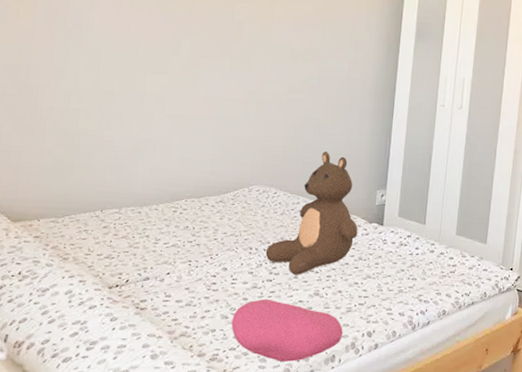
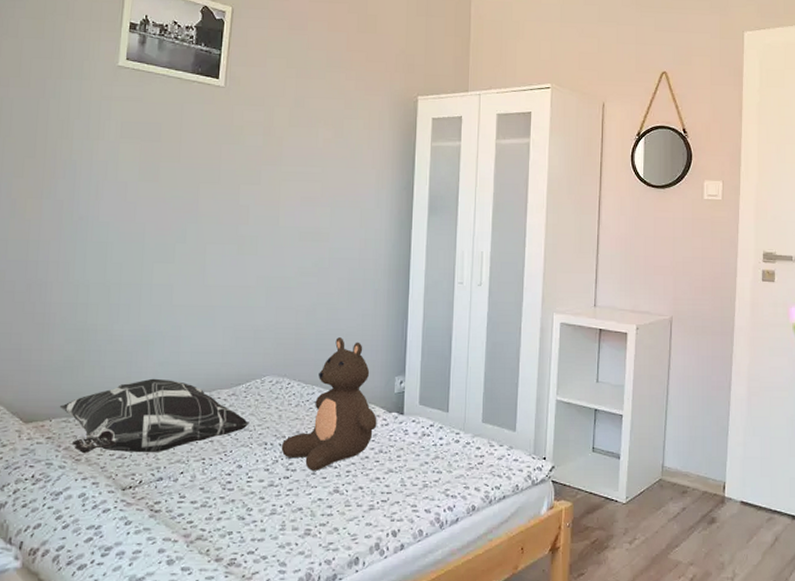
decorative pillow: none [48,183,236,255] -> present [59,378,249,454]
cushion: present [231,298,343,362] -> none [248,497,366,565]

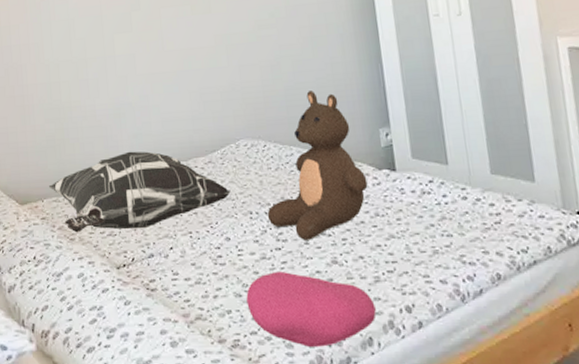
cushion: none [248,497,366,565] -> present [246,270,376,347]

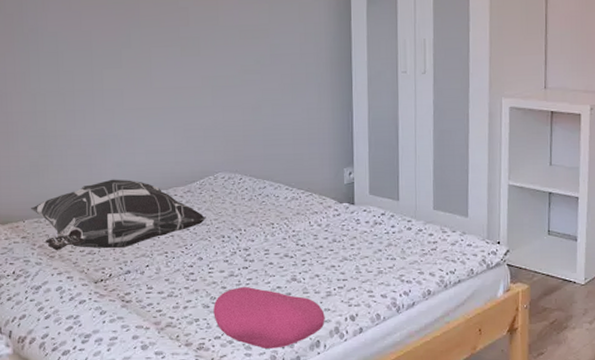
teddy bear: present [267,91,368,240] -> none [238,132,329,261]

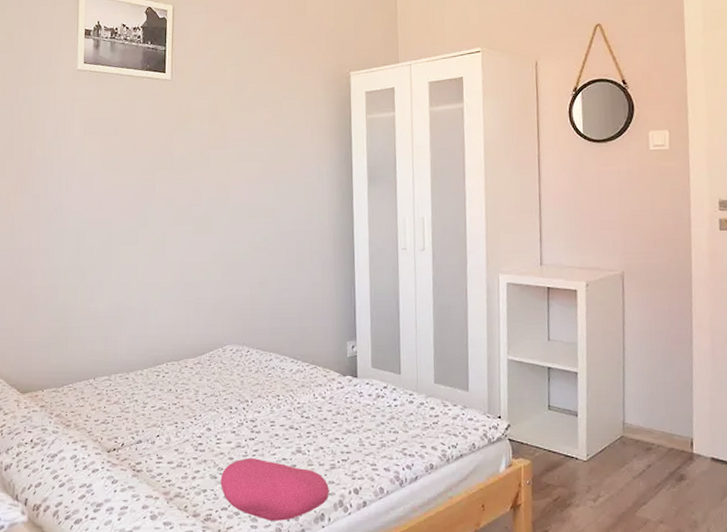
decorative pillow: present [30,179,206,251] -> none [49,350,215,420]

